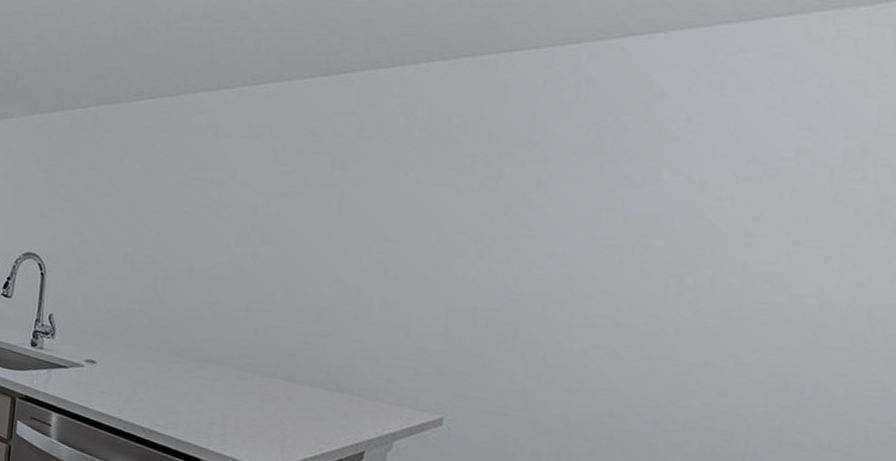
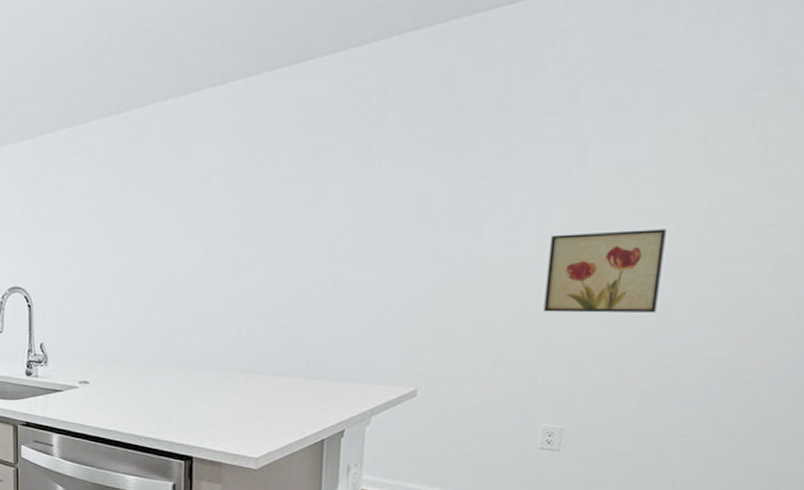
wall art: none [576,274,700,371] -> present [543,229,666,314]

